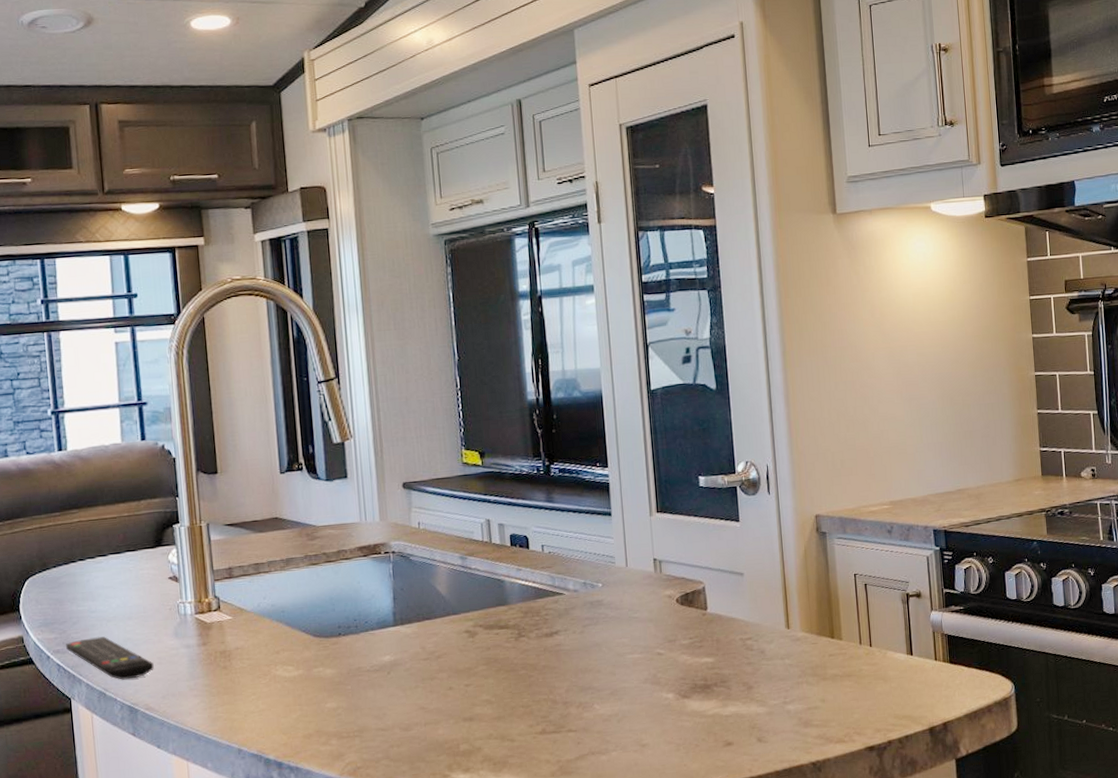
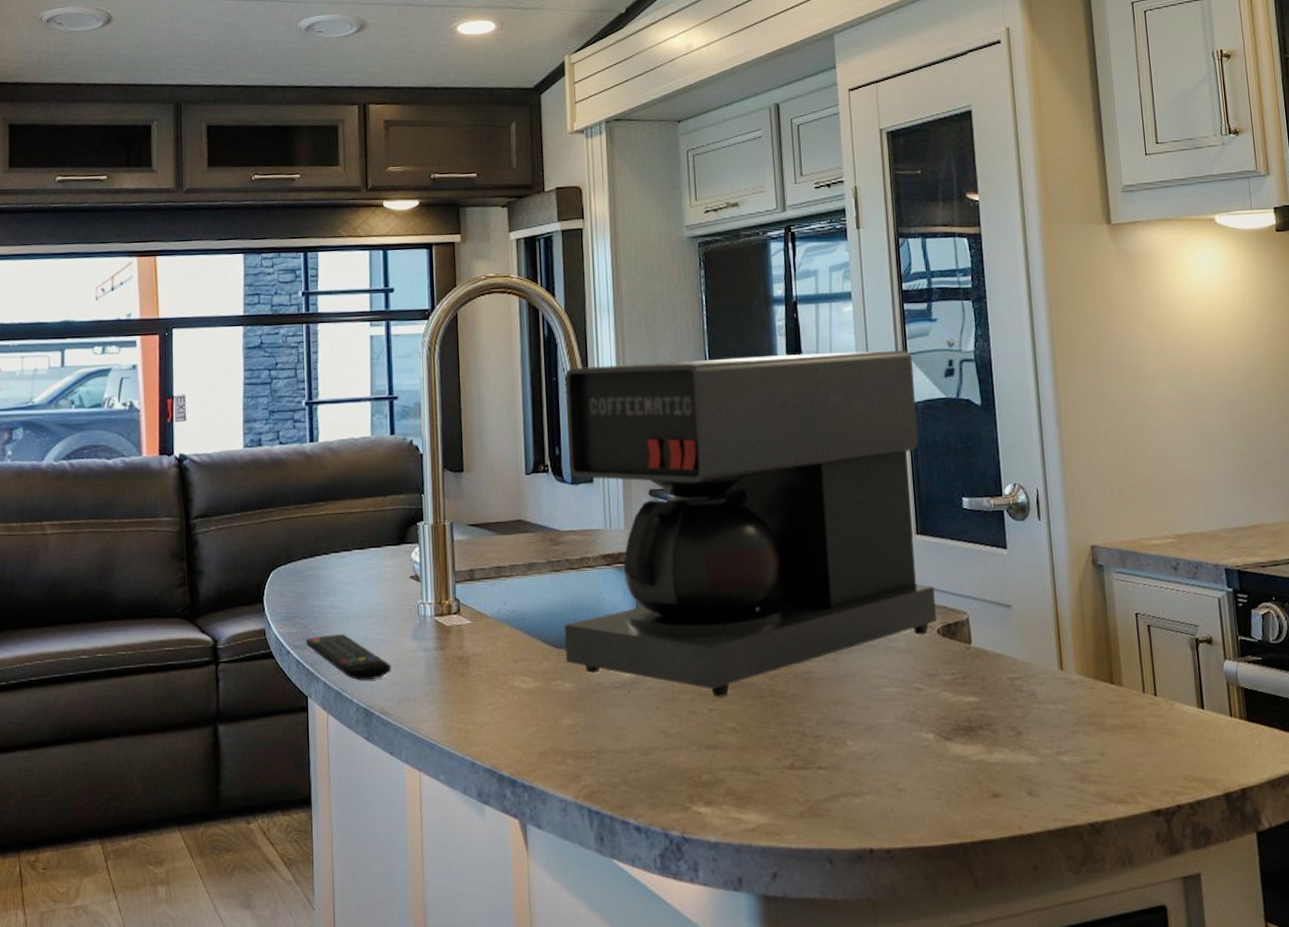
coffee maker: none [315,340,676,674] -> present [564,350,937,698]

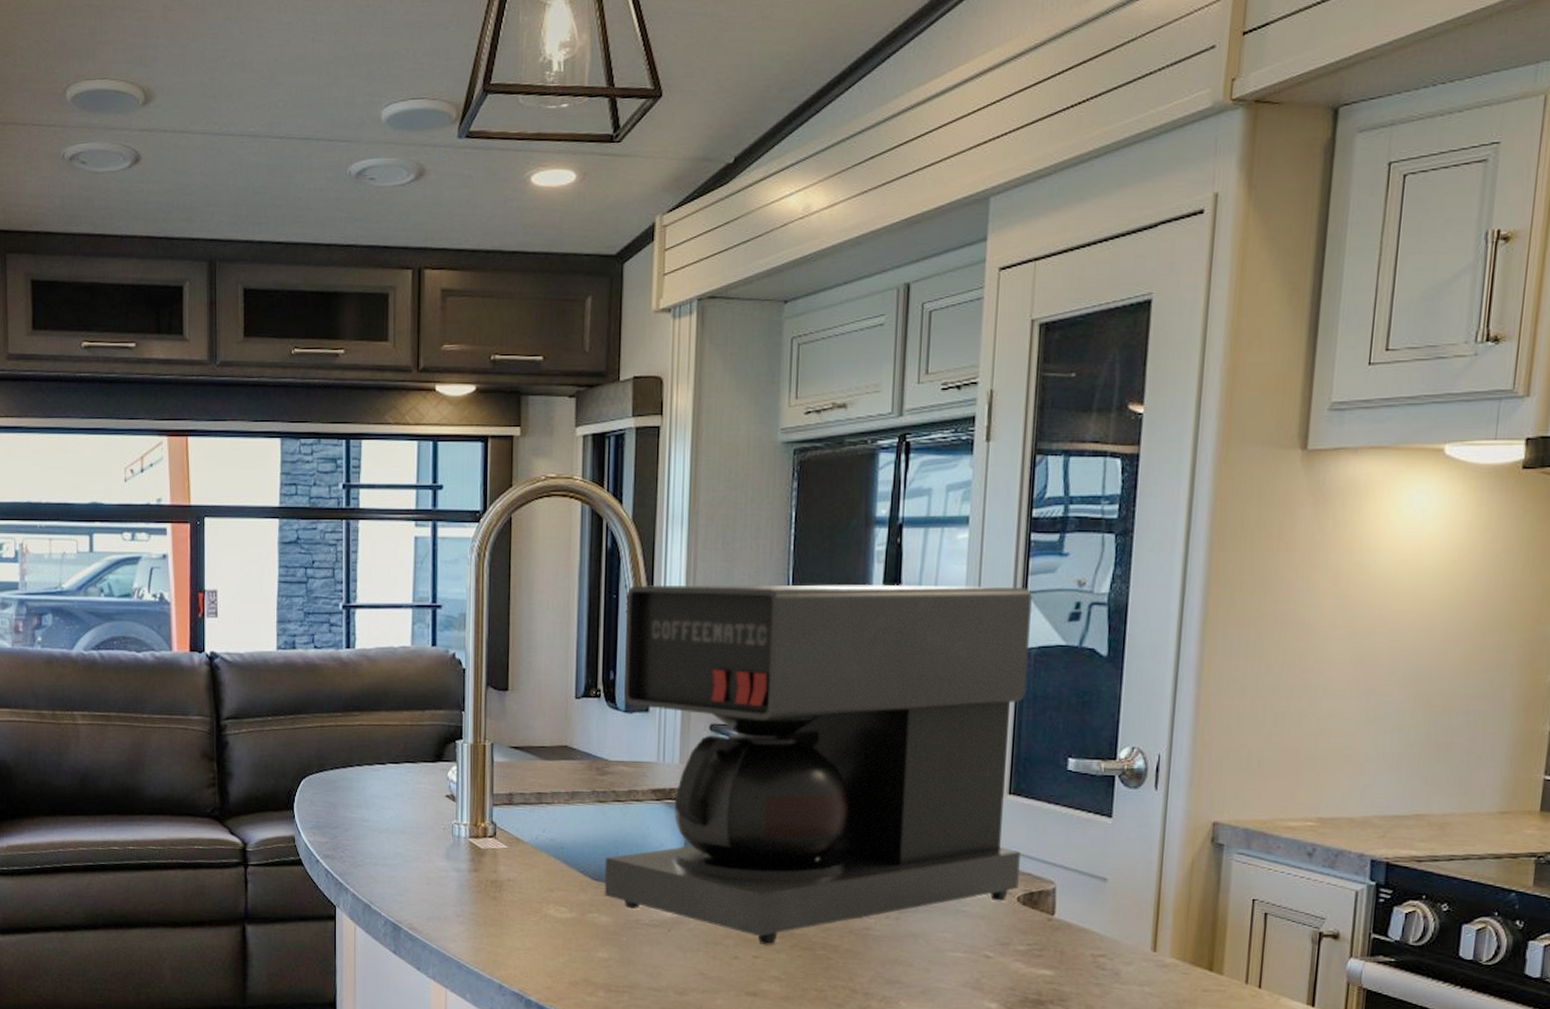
remote control: present [305,633,391,681] -> none [335,846,422,896]

